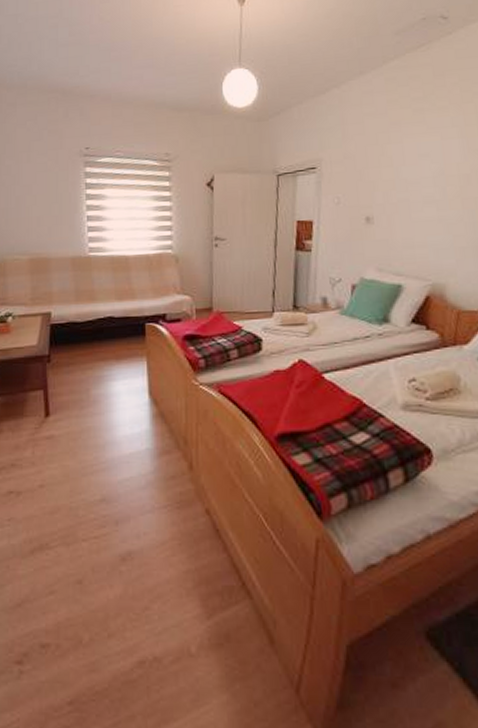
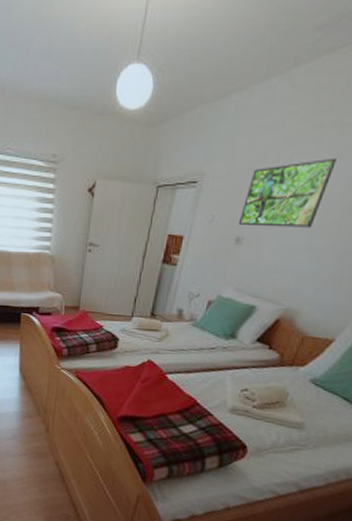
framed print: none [364,136,443,205] -> present [238,157,337,228]

